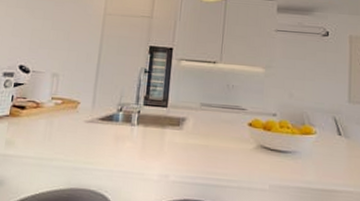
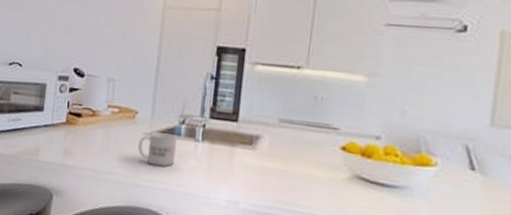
mug: none [79,119,115,150] -> present [138,132,177,167]

